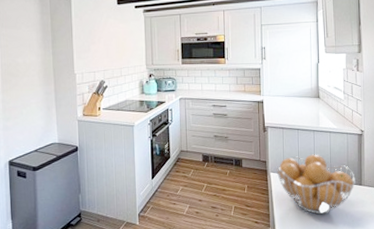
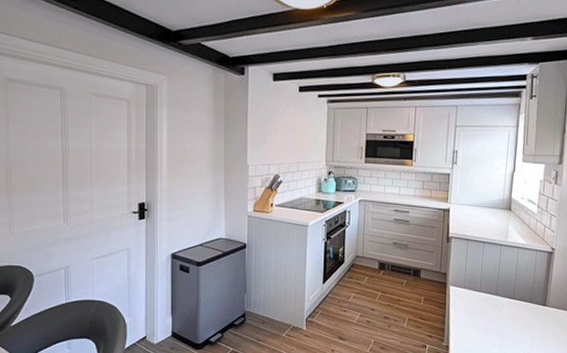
fruit basket: present [276,154,355,215] -> none [456,270,540,333]

